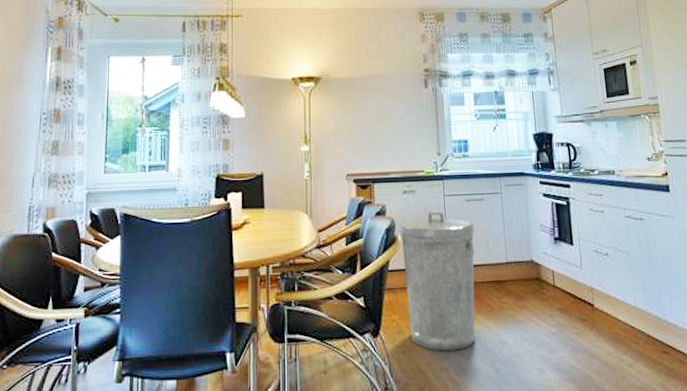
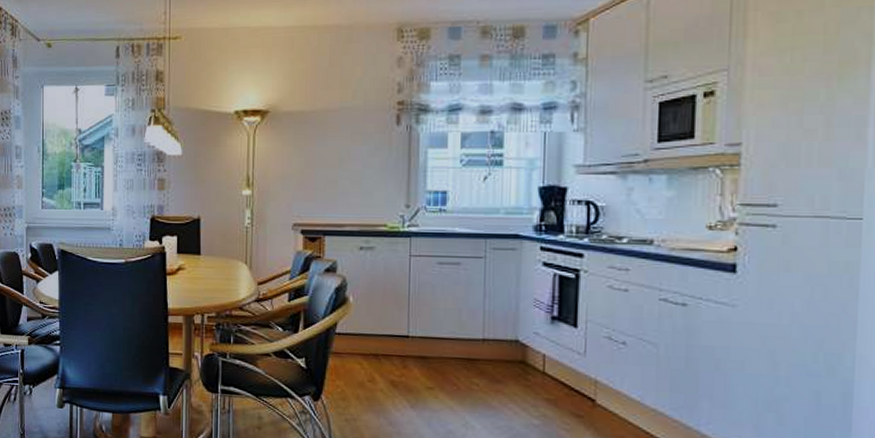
trash can: present [399,211,476,352] -> none [352,273,446,428]

